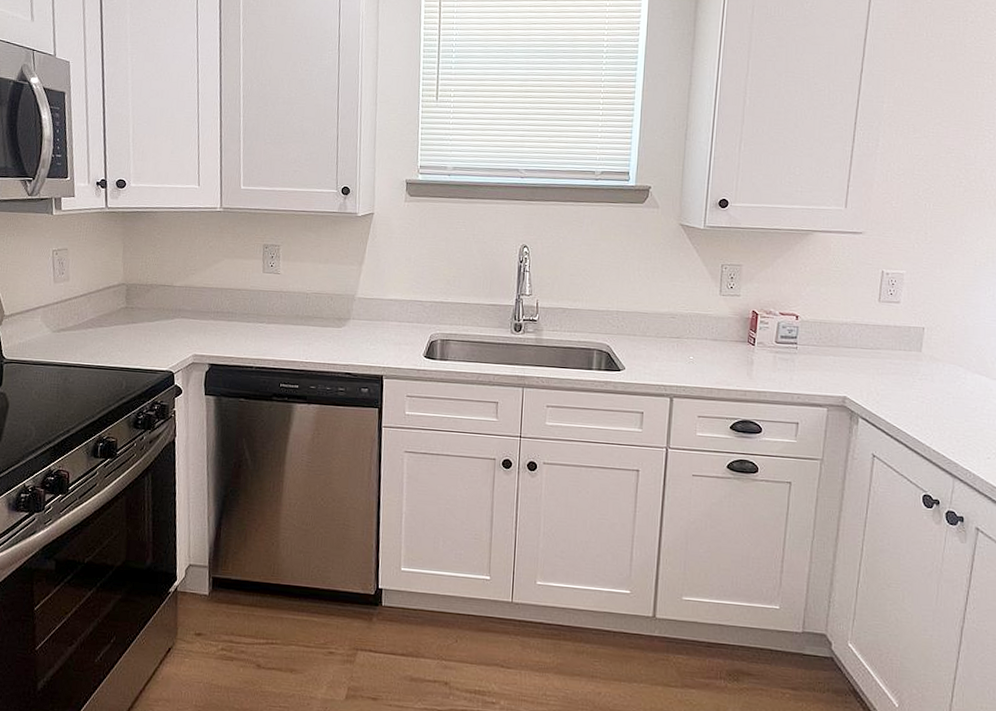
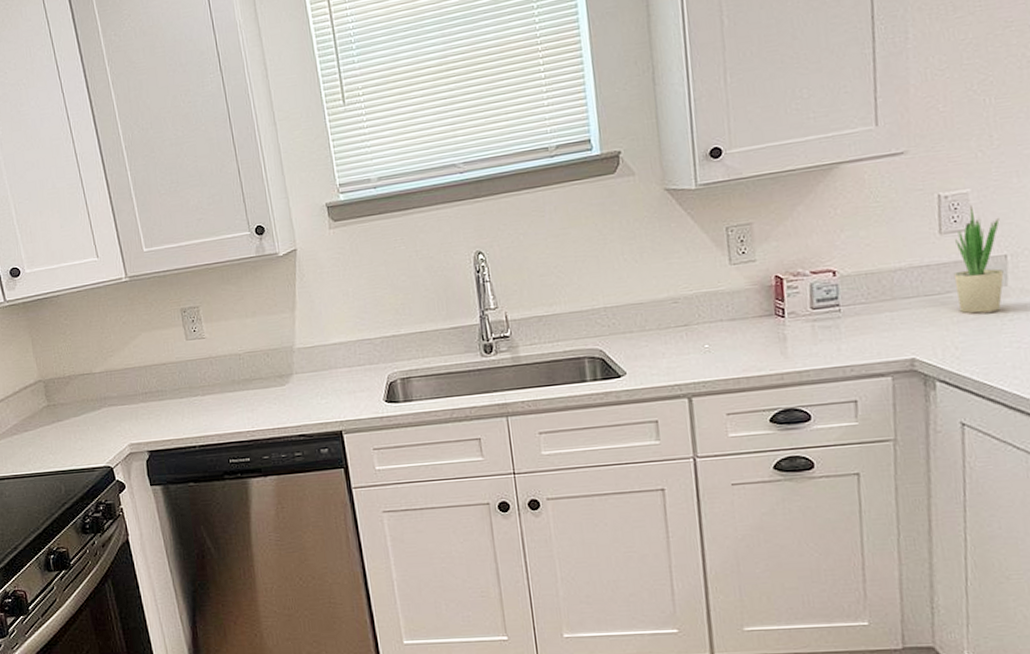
potted plant: none [884,284,923,371] -> present [953,206,1004,314]

